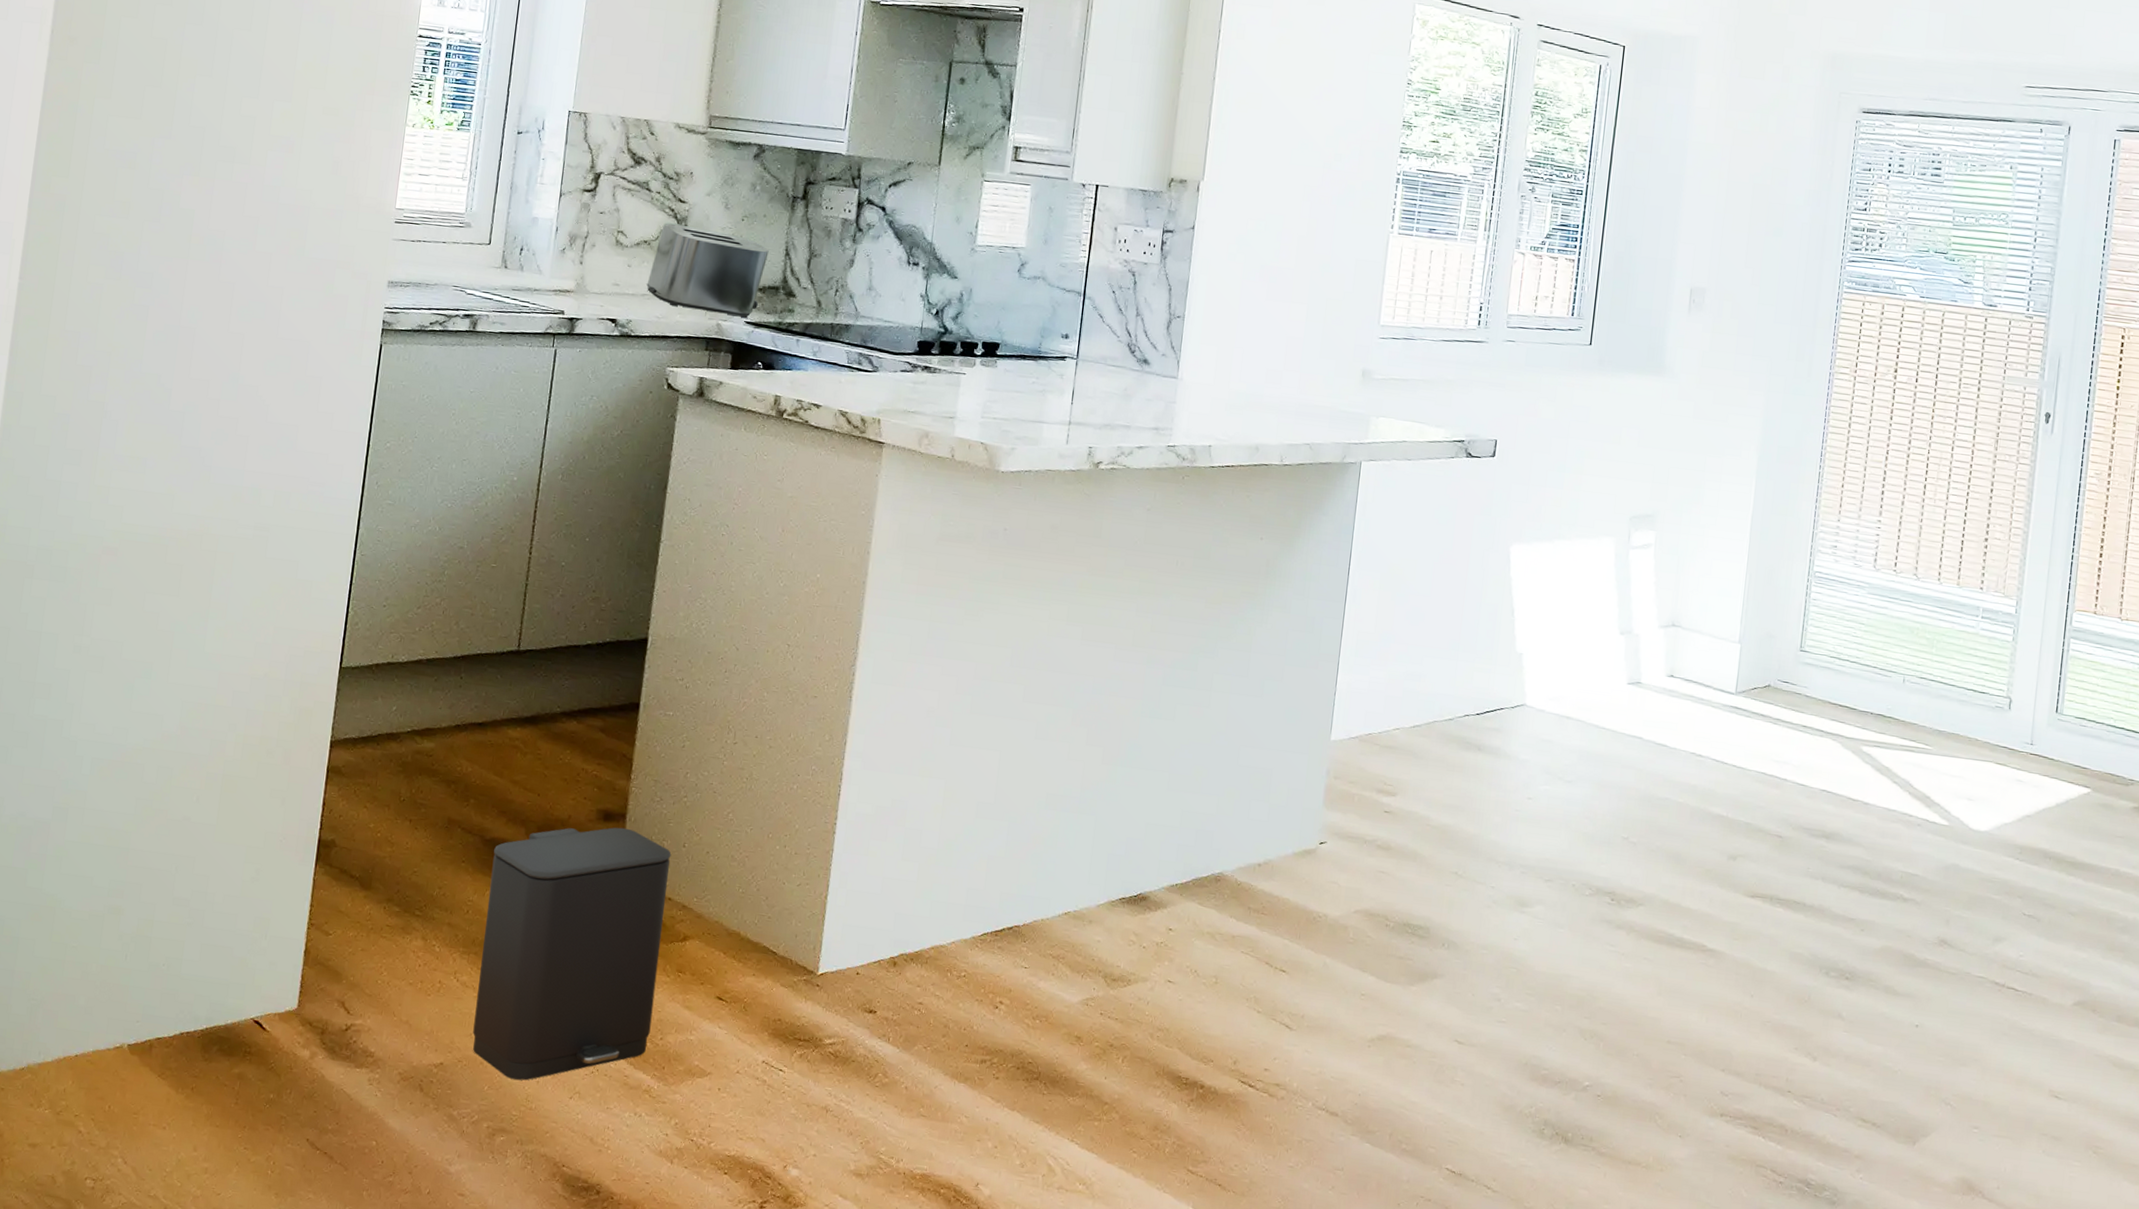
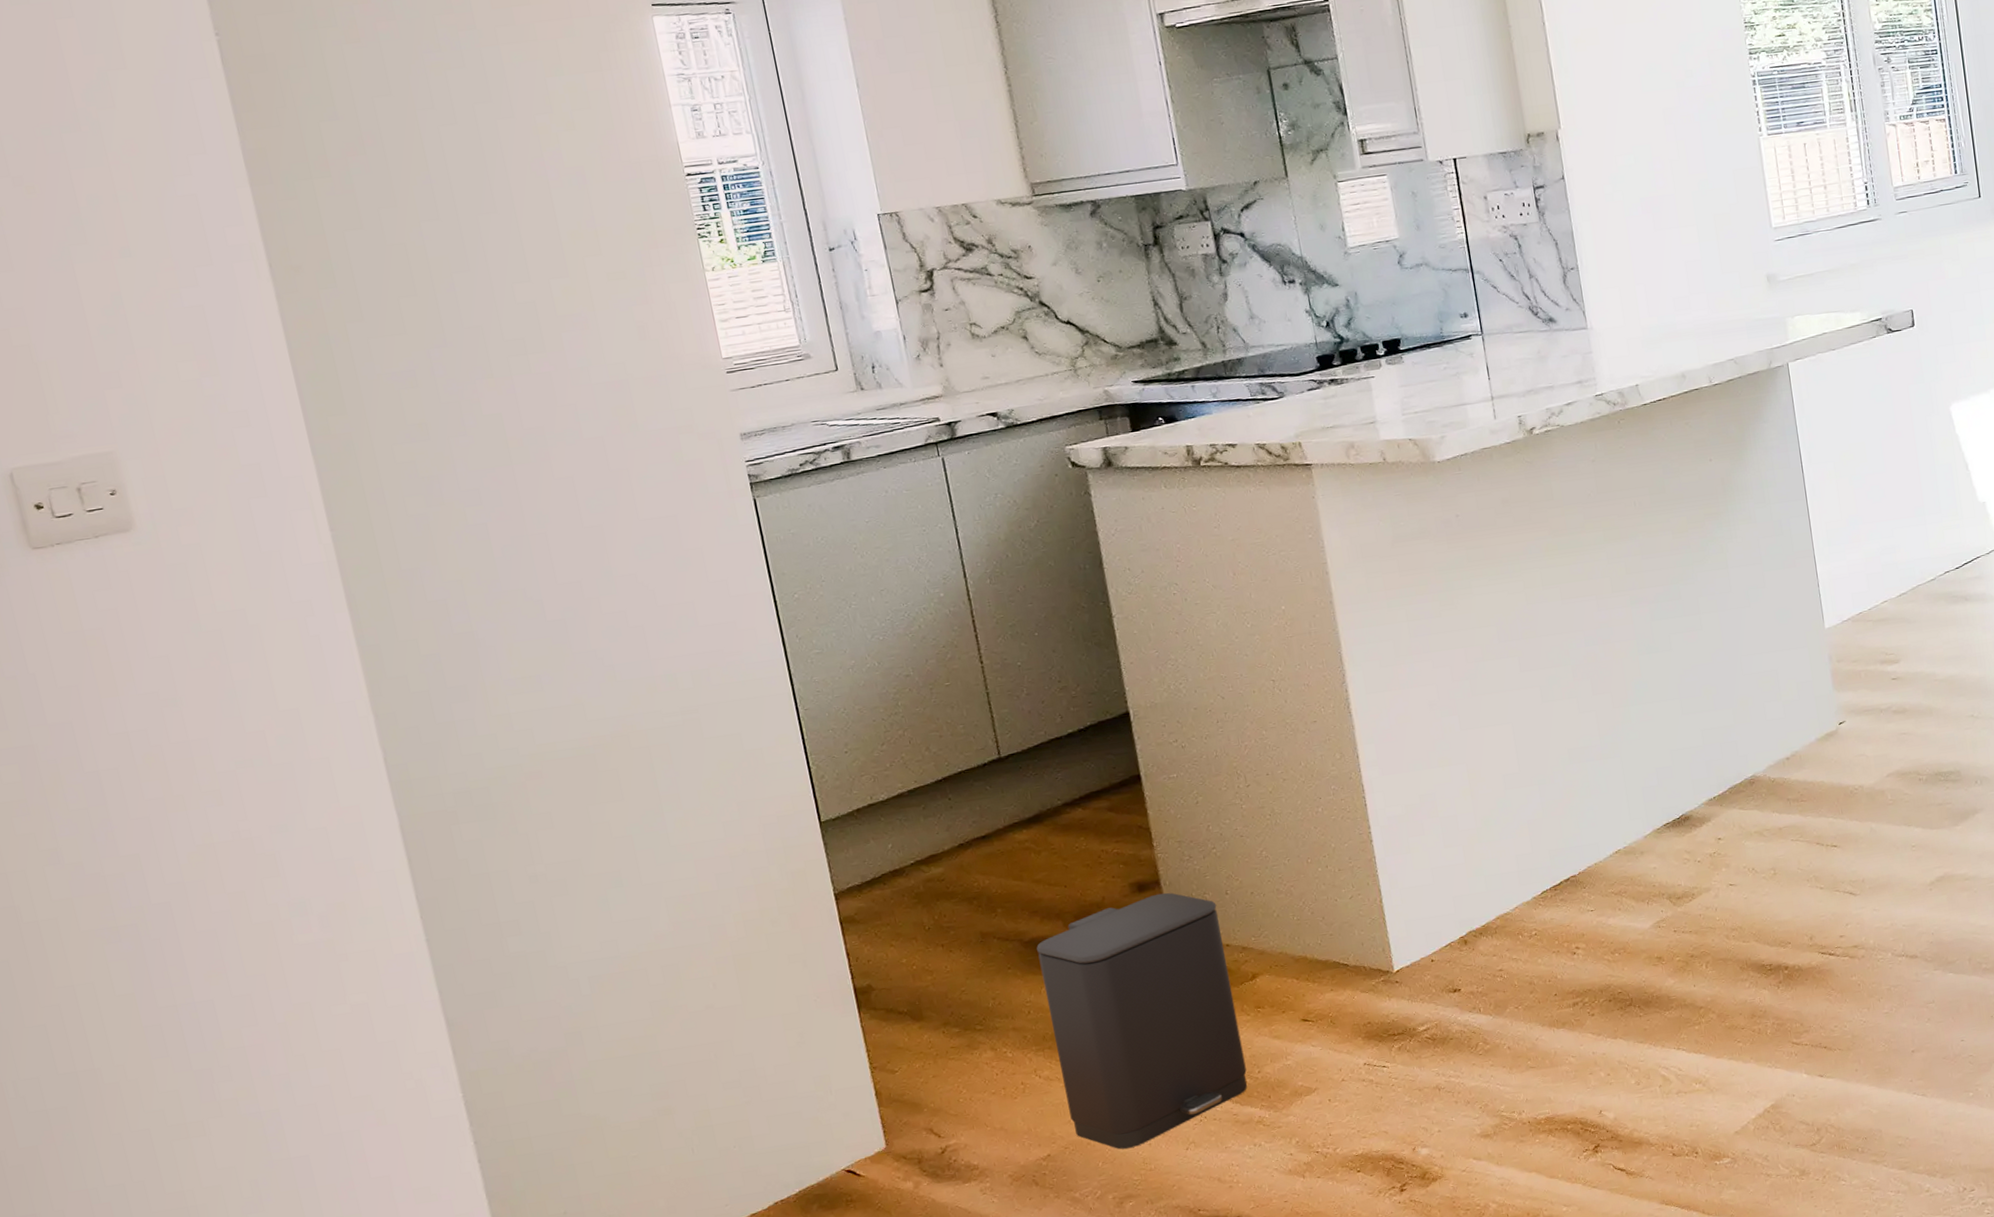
toaster: present [646,222,769,318] -> none [1015,297,1141,384]

